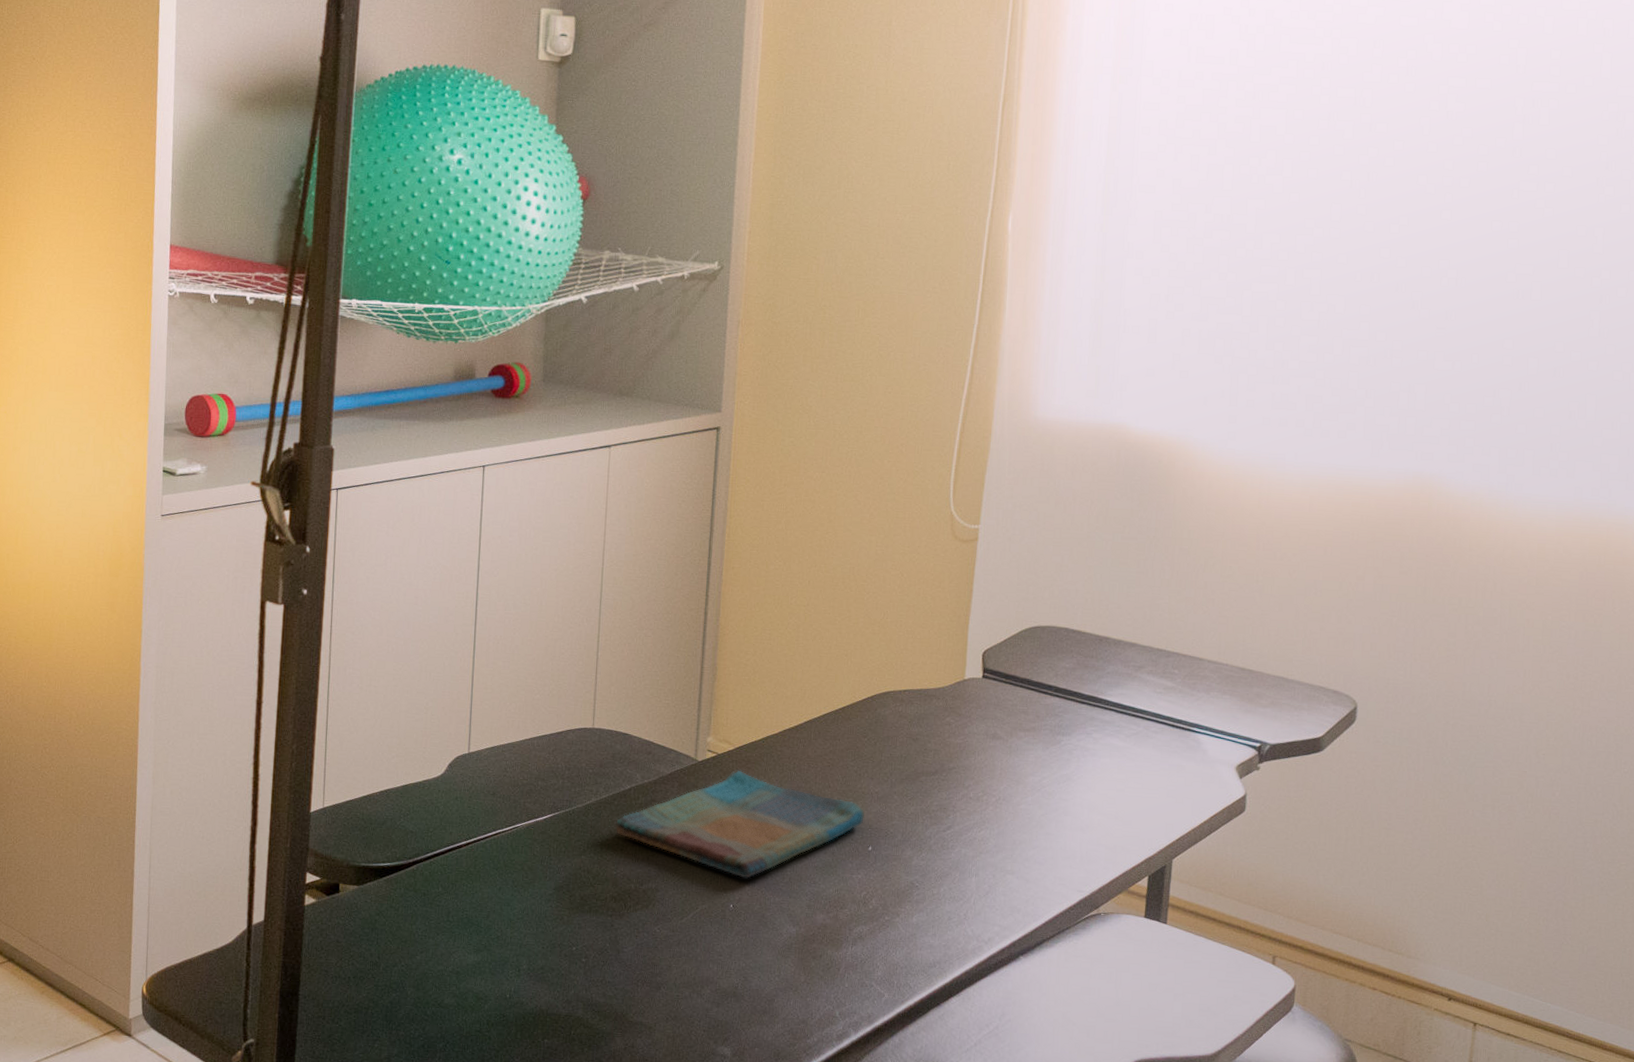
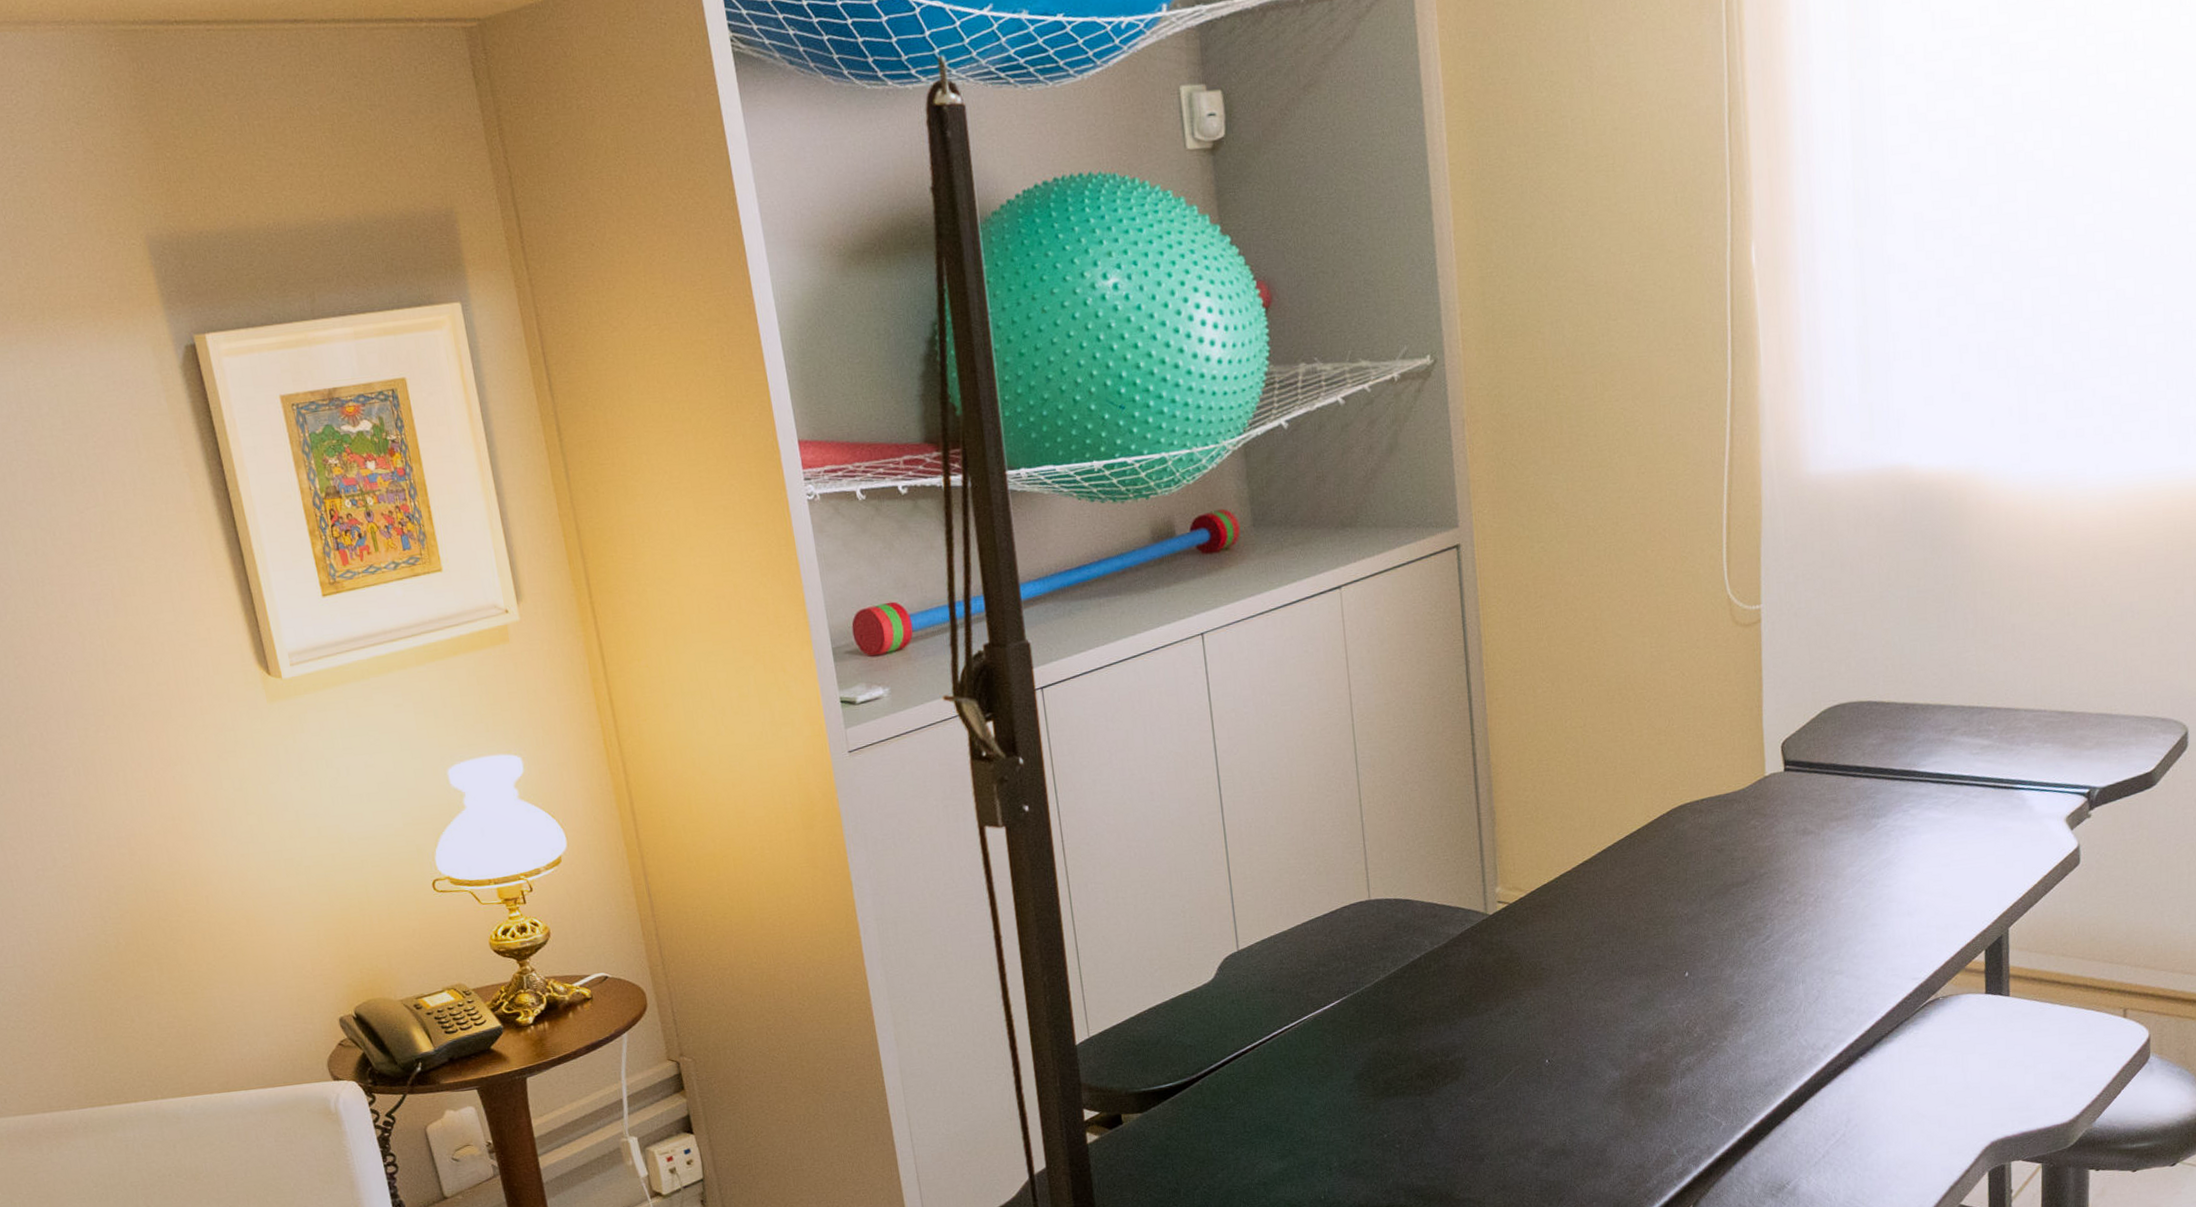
dish towel: present [615,770,866,879] -> none [1410,916,1677,1030]

